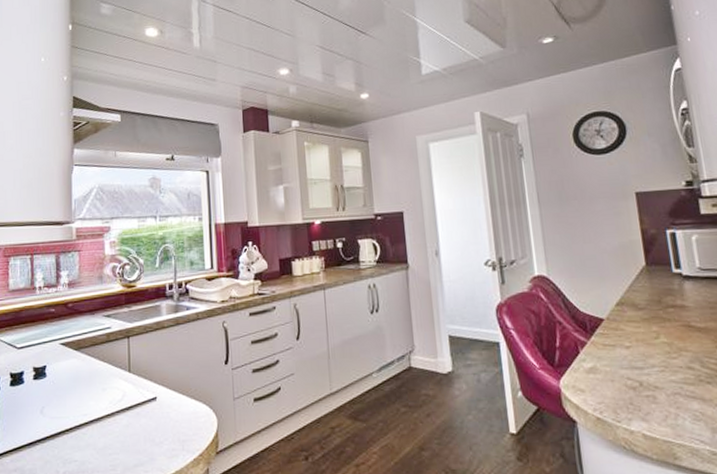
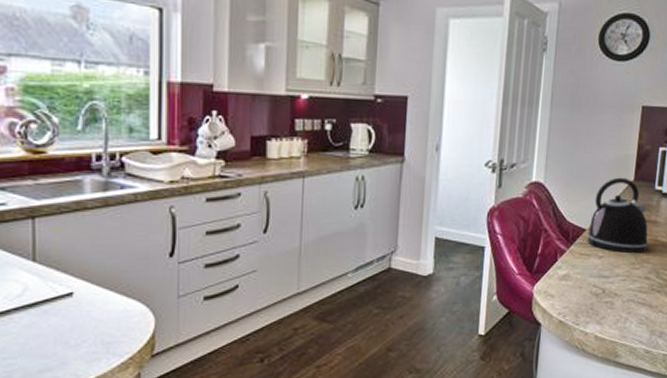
kettle: none [605,263,682,341] -> present [586,177,649,253]

